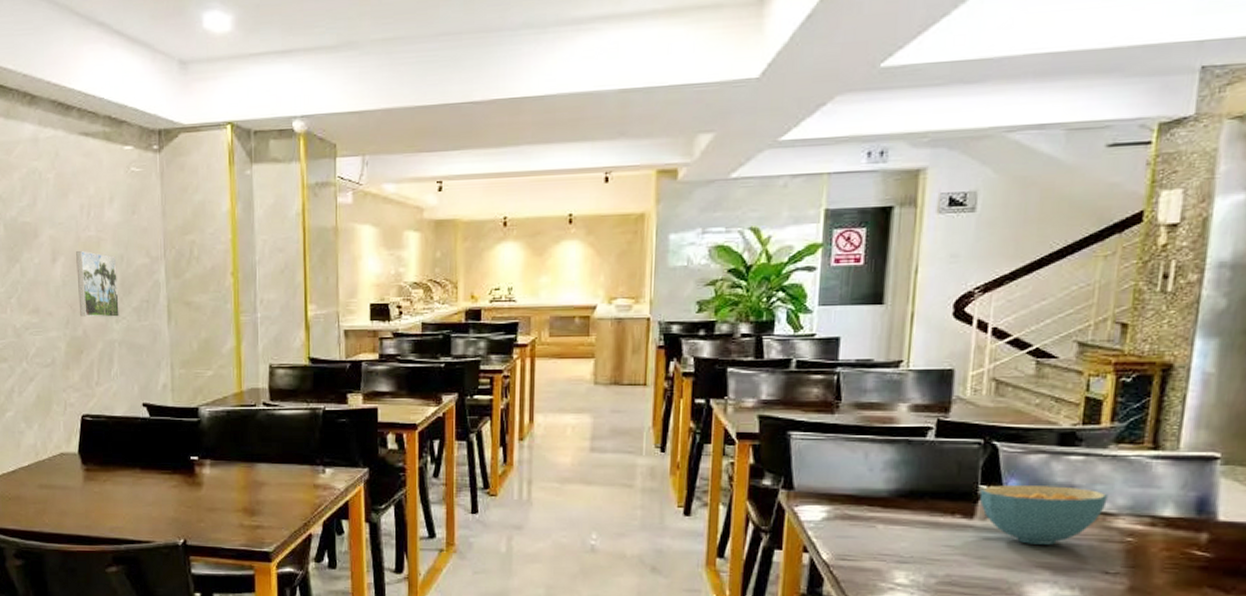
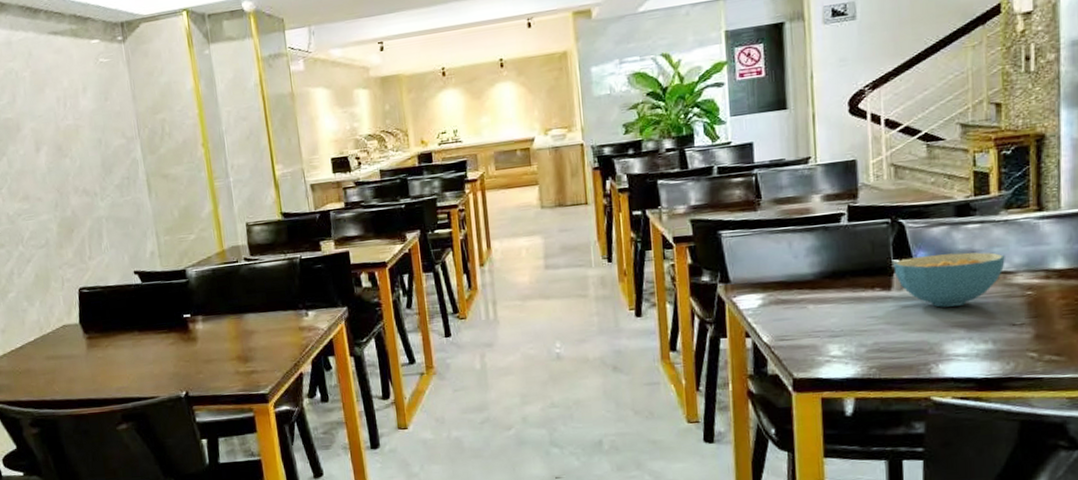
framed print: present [76,251,119,319] -> none [57,138,104,199]

